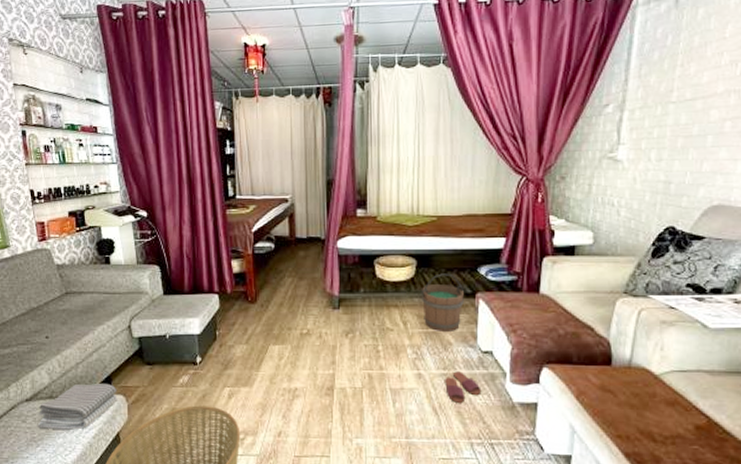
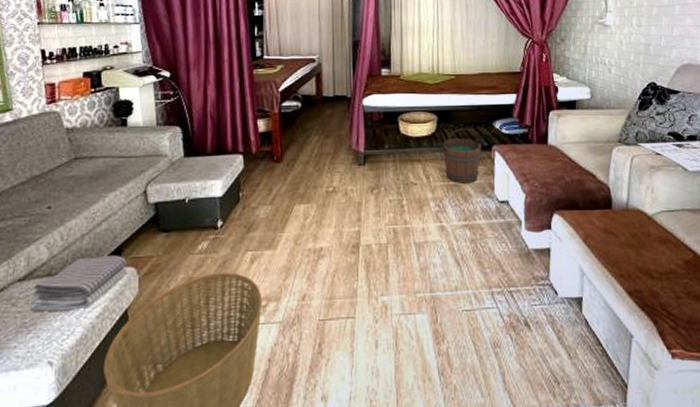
slippers: present [445,371,482,403] -> none [466,222,500,253]

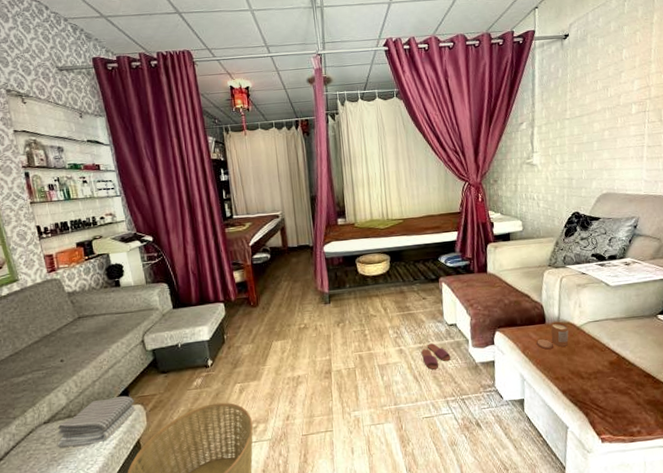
wooden bucket: present [443,128,481,184] -> none [396,264,431,313]
slippers: none [466,222,500,253] -> present [421,343,451,370]
candle: none [600,208,639,240] -> present [537,321,569,350]

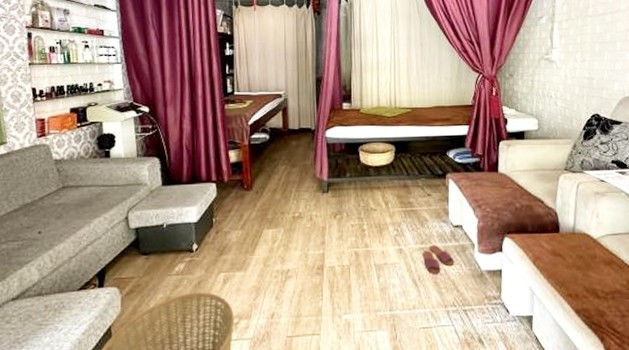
towel: present [57,395,136,448] -> none [22,276,111,328]
candle: present [537,321,569,350] -> none [549,231,585,262]

